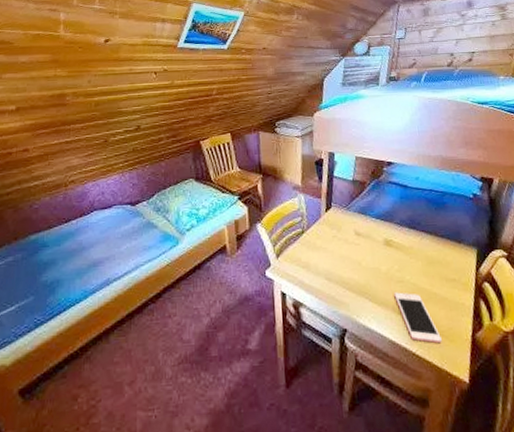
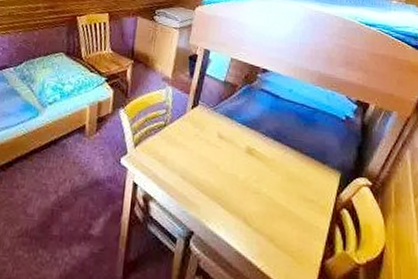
cell phone: present [394,292,442,344] -> none [248,203,290,264]

